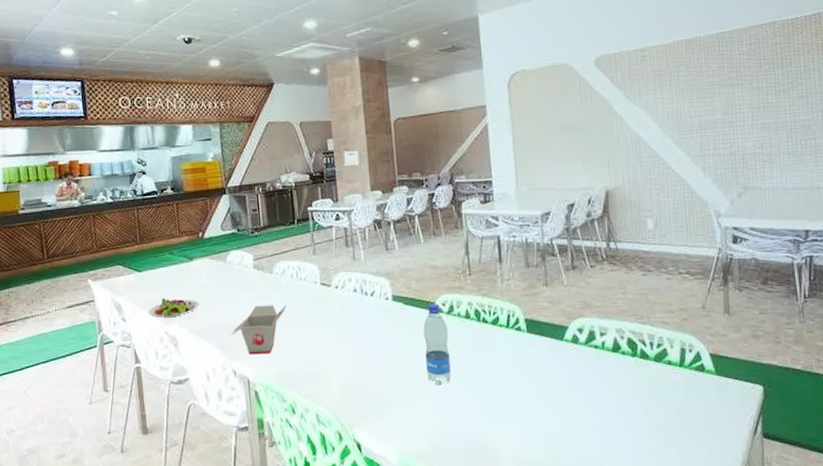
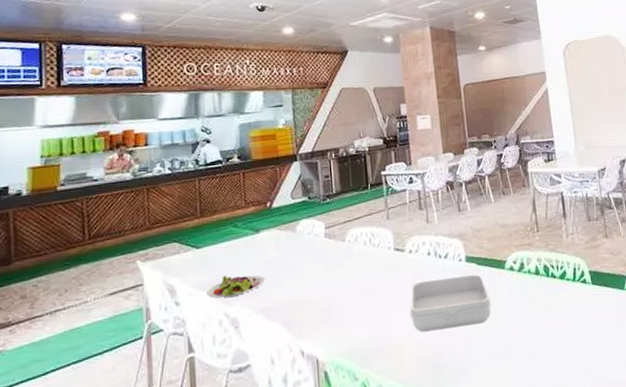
takeout container: present [232,305,287,355] -> none [300,274,360,332]
baking dish: none [336,313,419,364] -> present [410,274,492,332]
bottle: present [423,303,451,386] -> none [496,262,524,346]

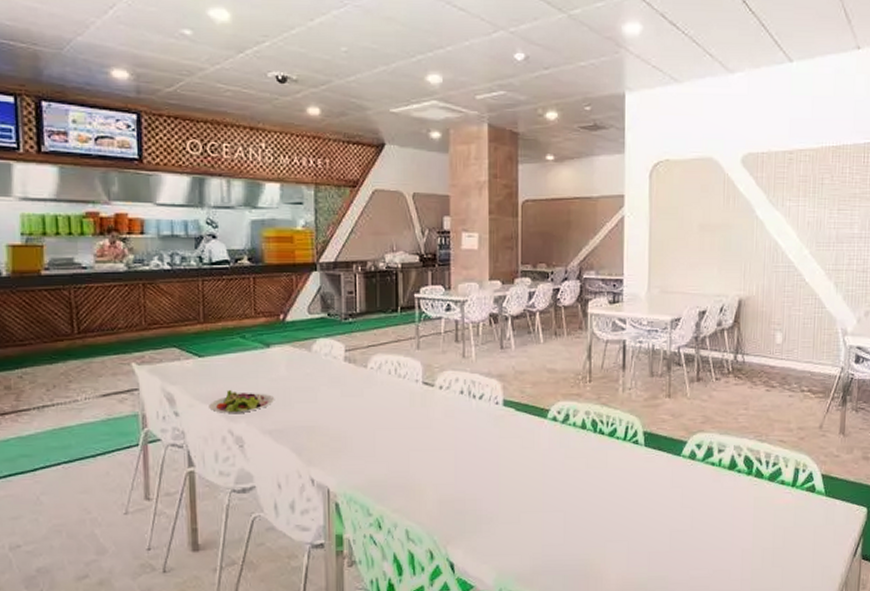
baking dish: present [410,274,492,332] -> none [435,420,528,475]

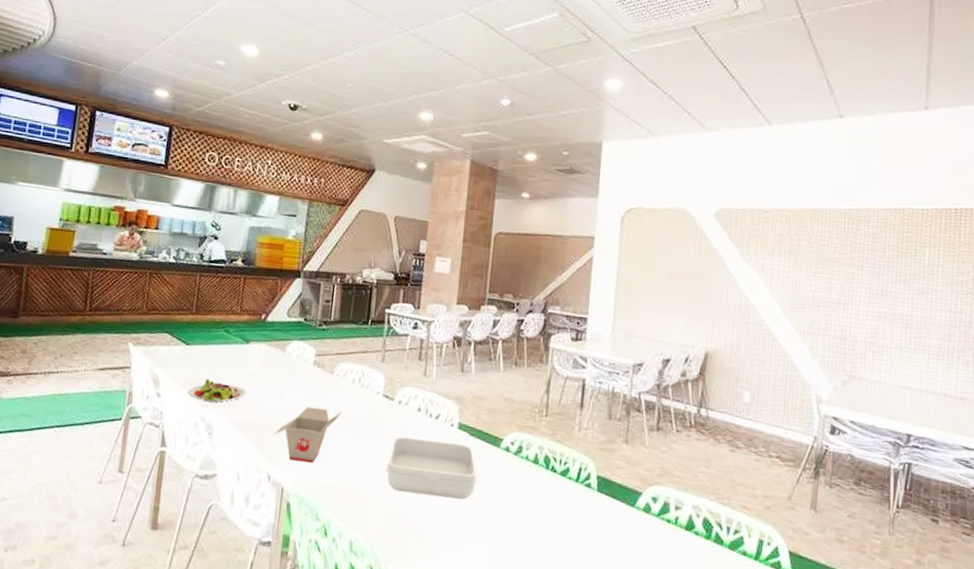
takeout container: none [312,404,381,461] -> present [275,406,342,463]
baking dish: none [435,420,528,475] -> present [386,436,478,500]

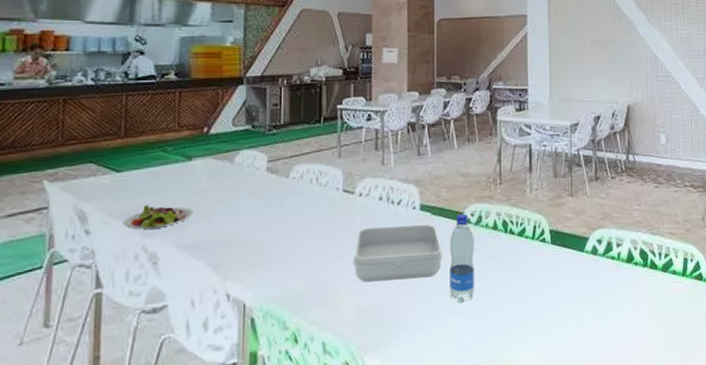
takeout container: present [275,406,342,463] -> none [230,214,301,274]
bottle: none [480,440,512,533] -> present [450,214,474,303]

